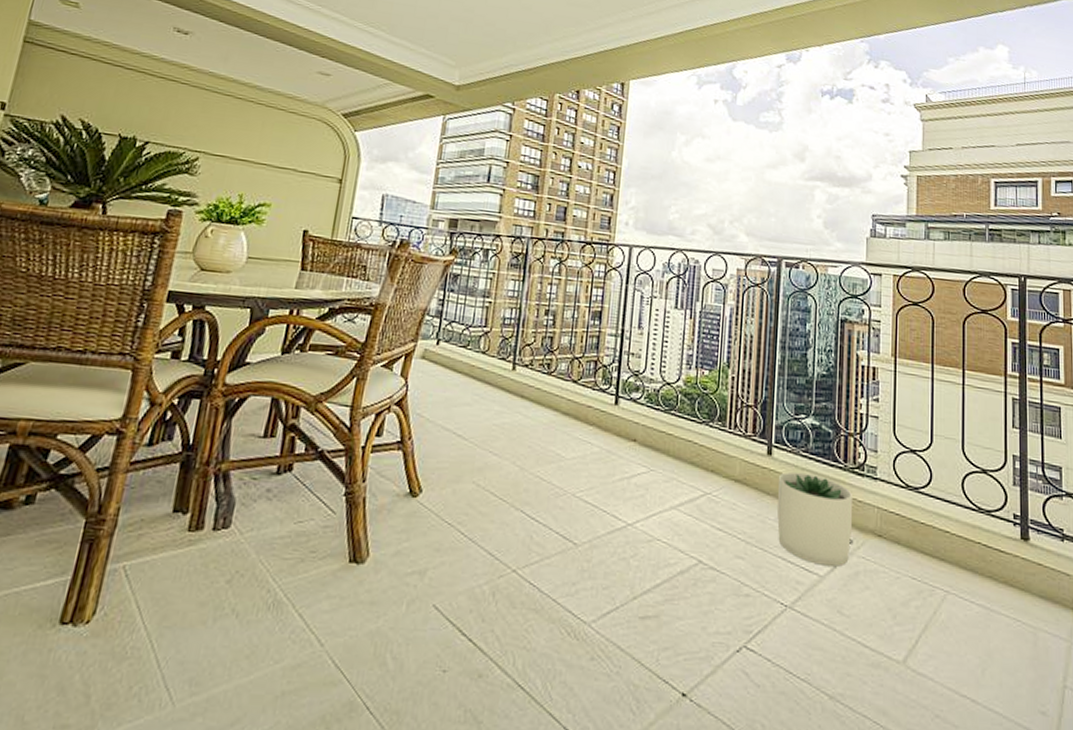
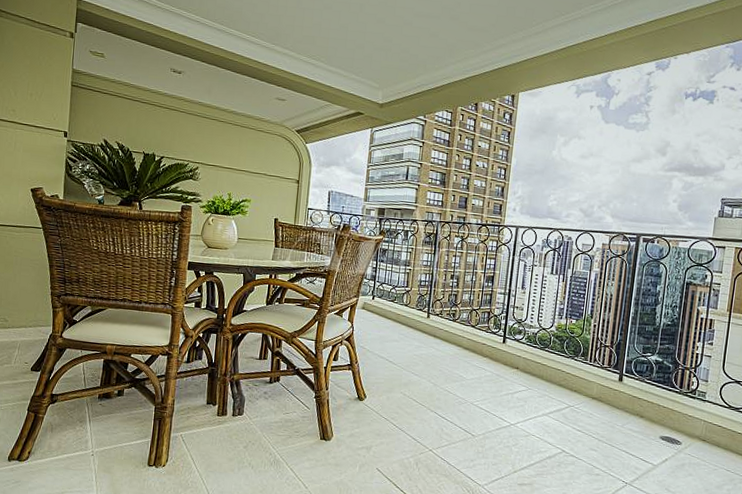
planter: present [776,471,854,567] -> none [623,393,685,460]

